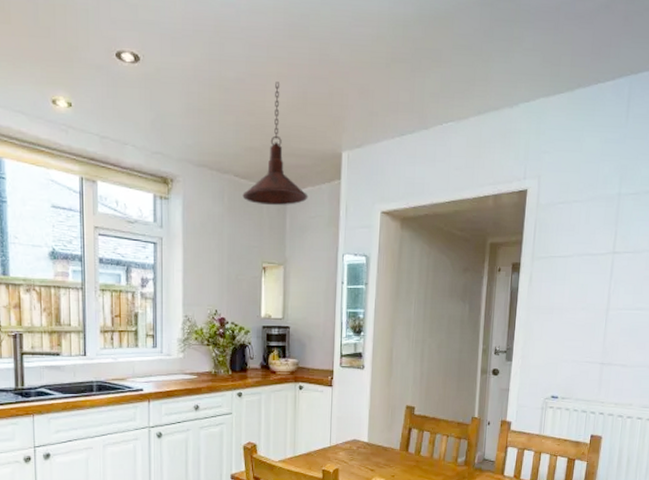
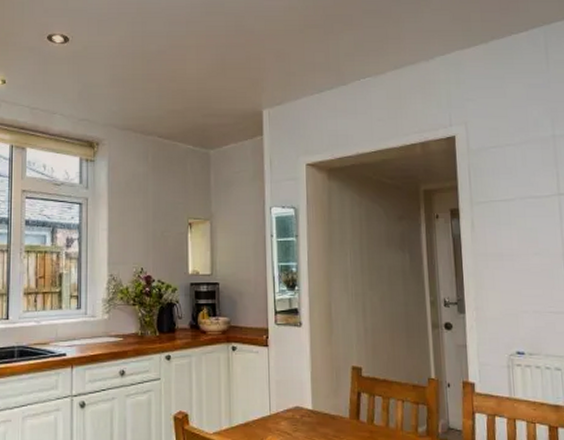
pendant light: present [242,82,308,206] -> none [166,51,232,163]

